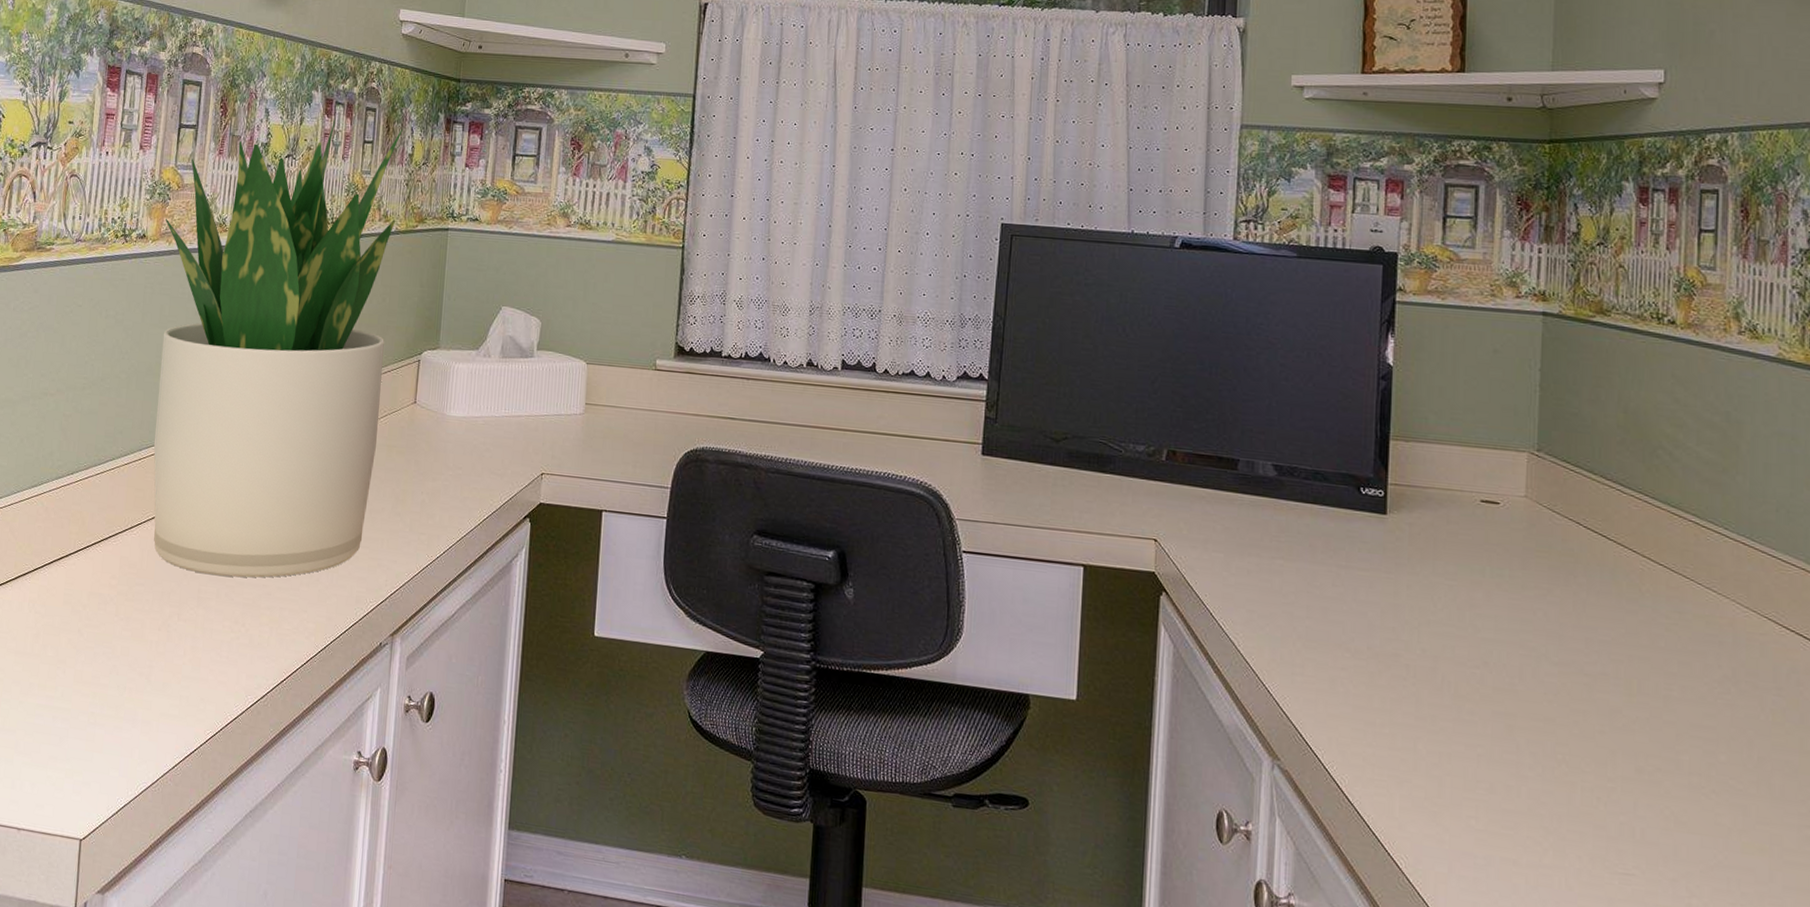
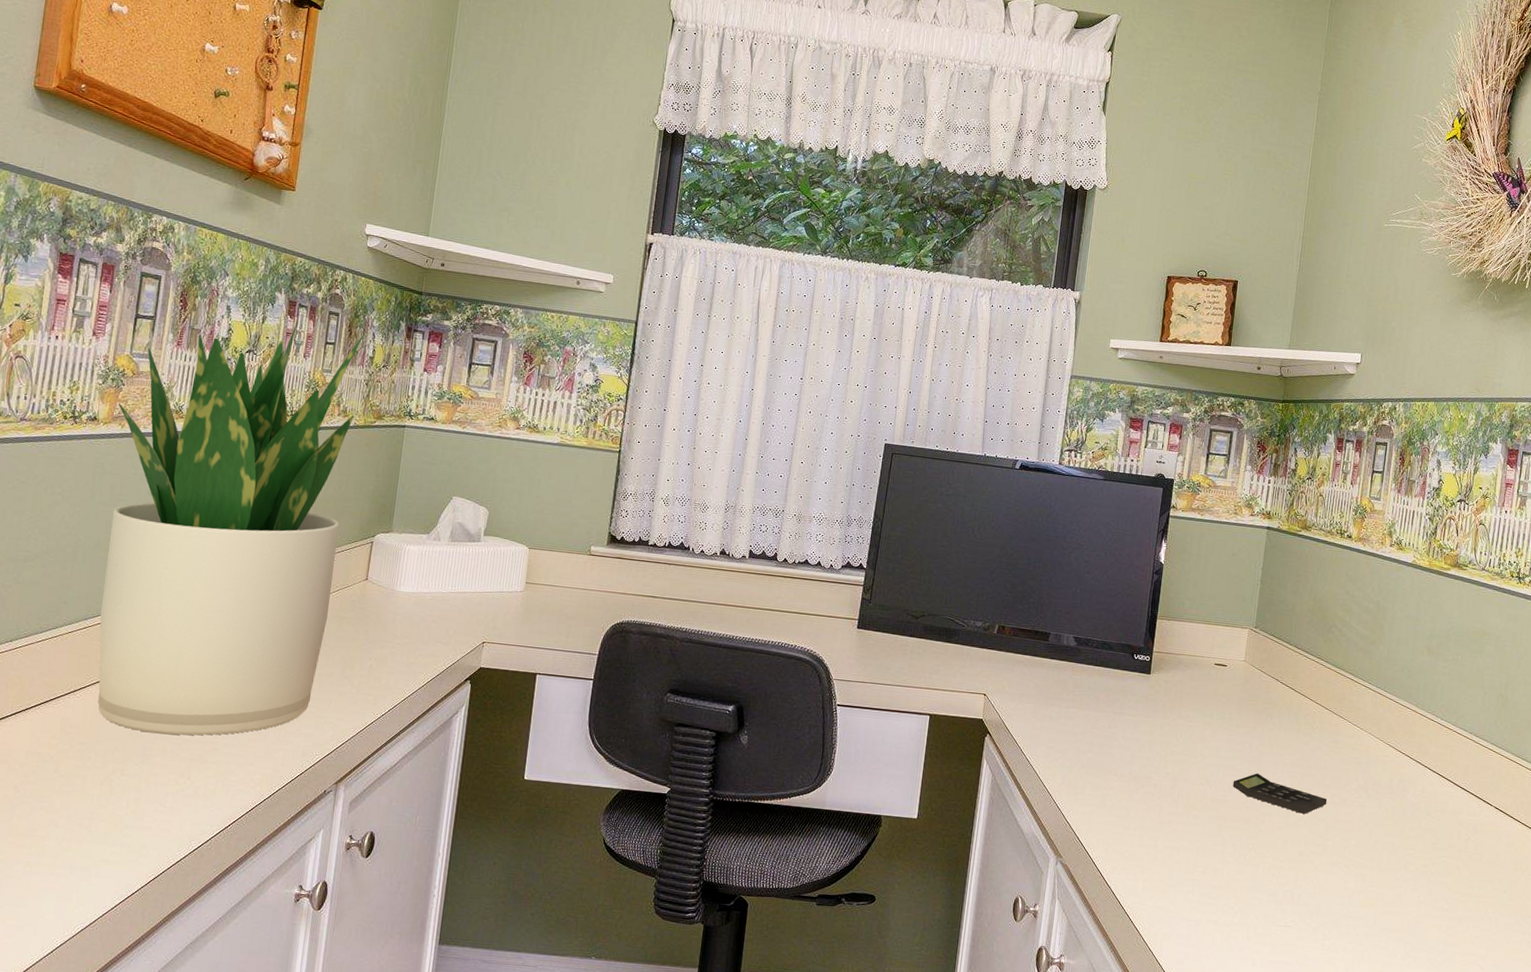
calculator: none [1523,653,1675,715] -> present [1232,773,1328,815]

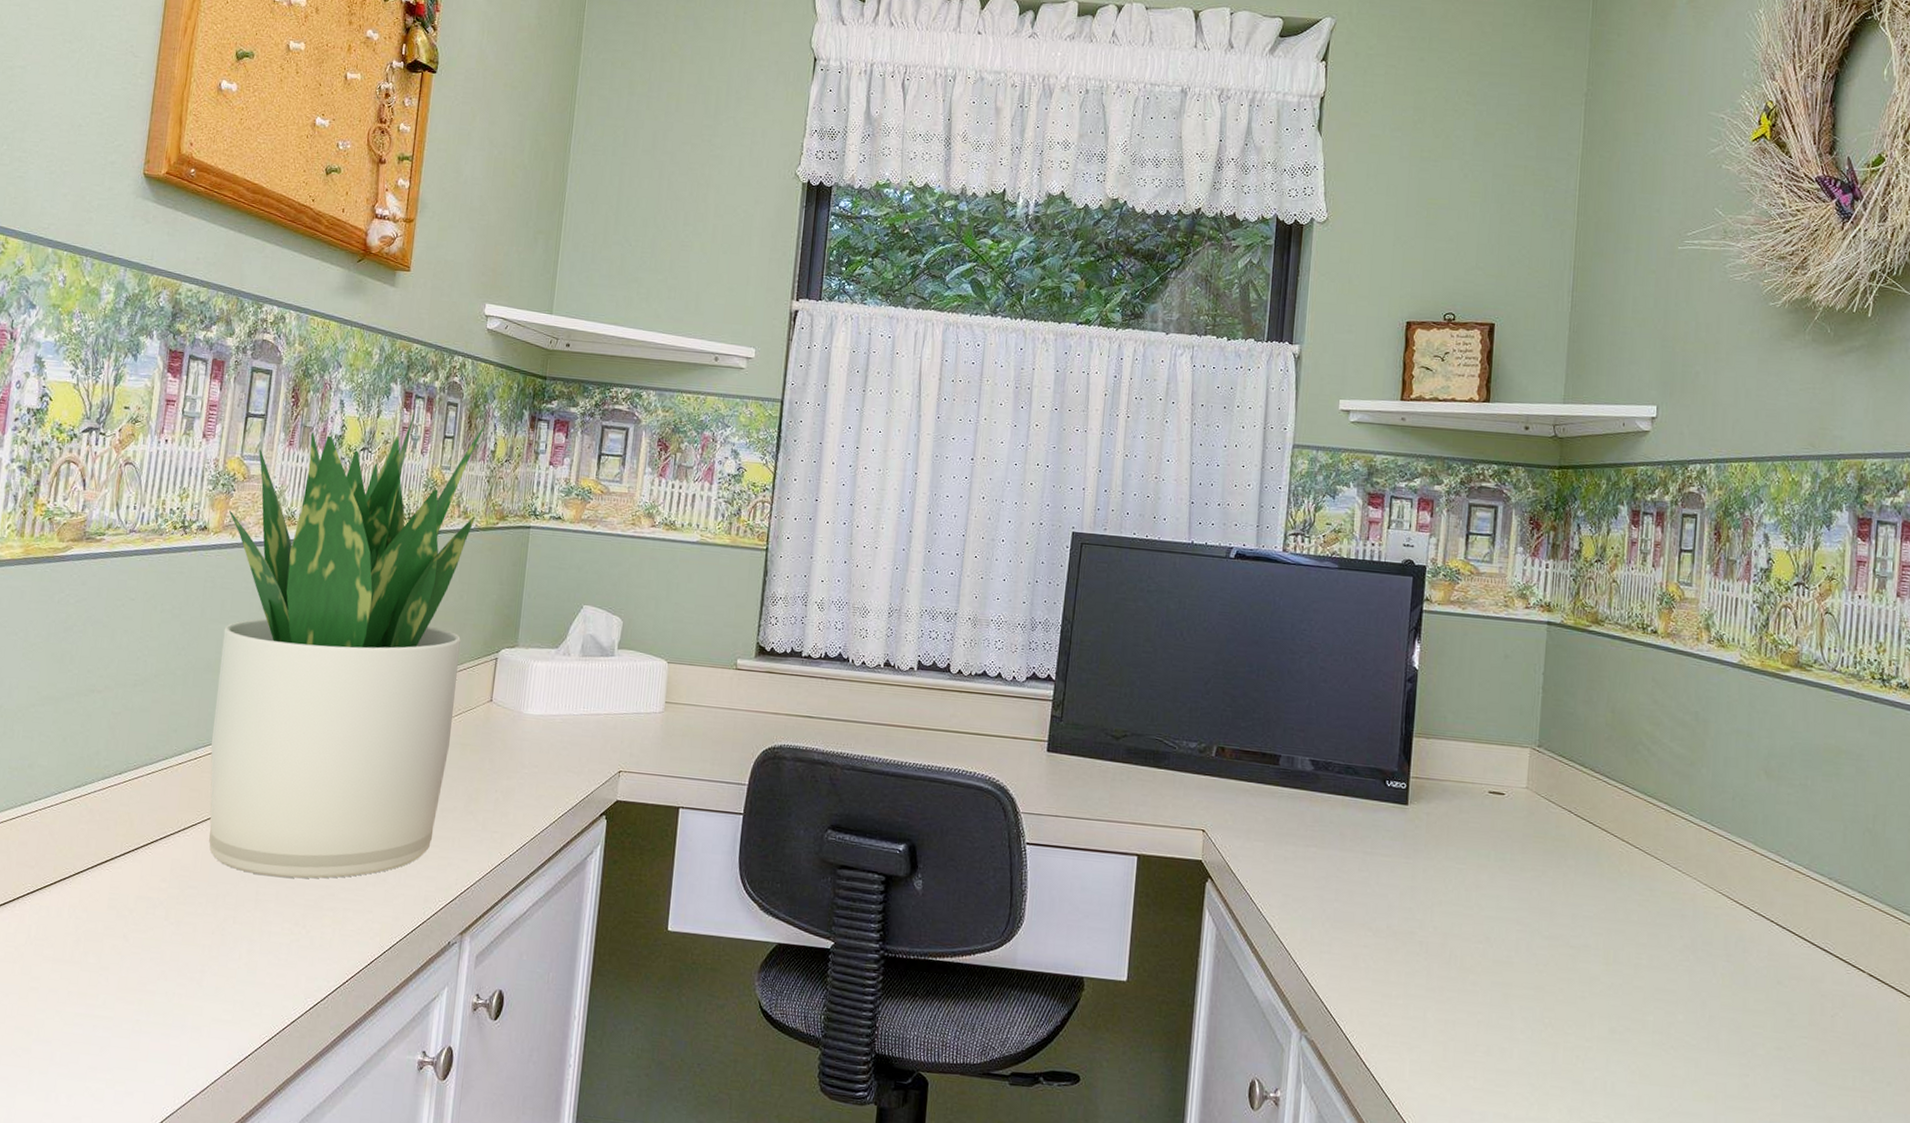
calculator: present [1232,773,1328,815] -> none [1519,928,1644,982]

